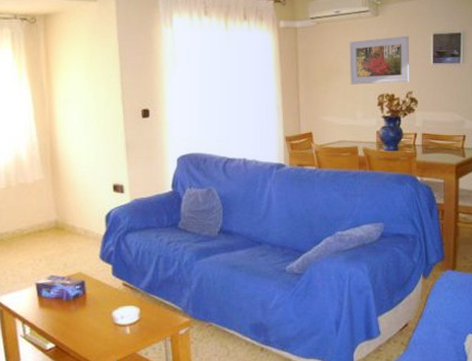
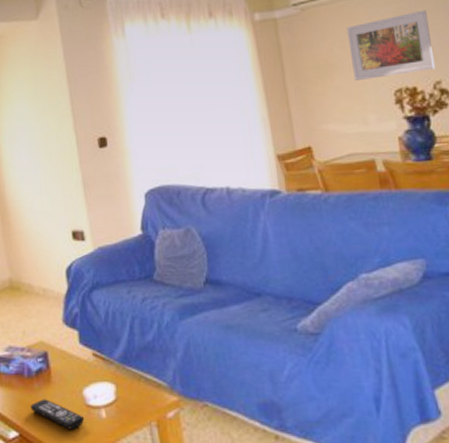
remote control: none [67,318,112,343] -> present [30,399,85,430]

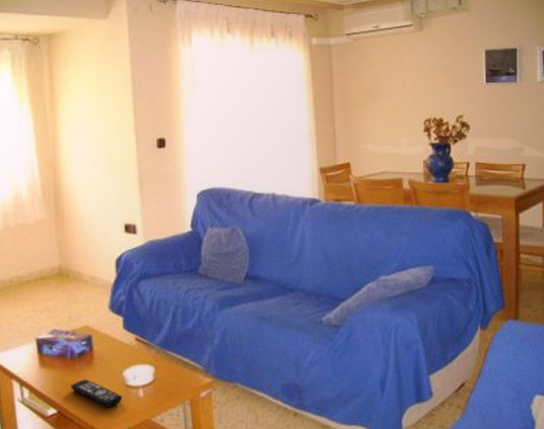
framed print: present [346,10,436,81] -> none [390,52,460,108]

